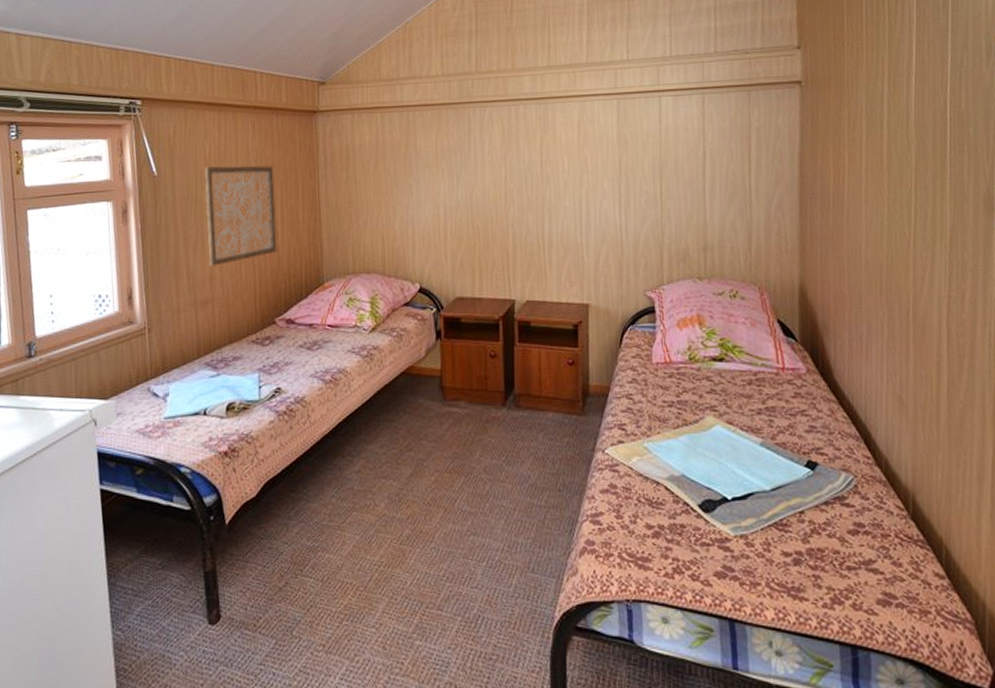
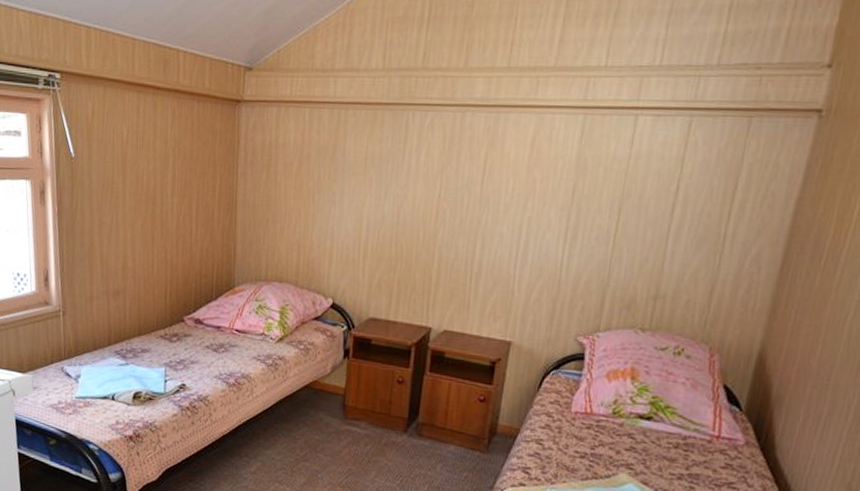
wall art: present [204,164,277,266] -> none [120,152,192,257]

